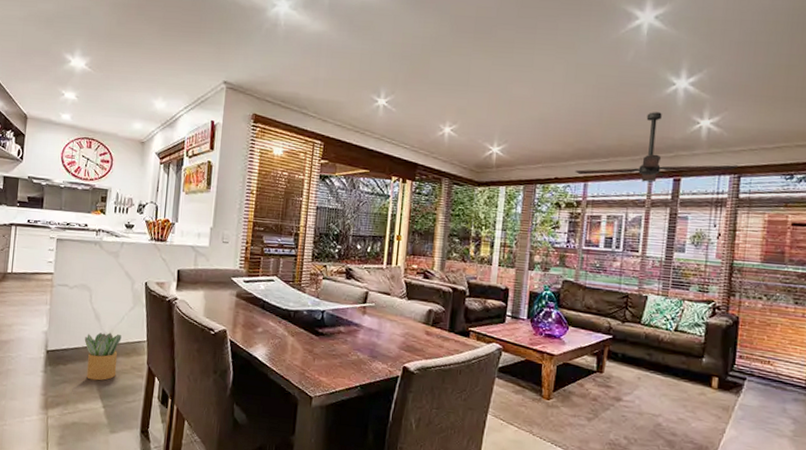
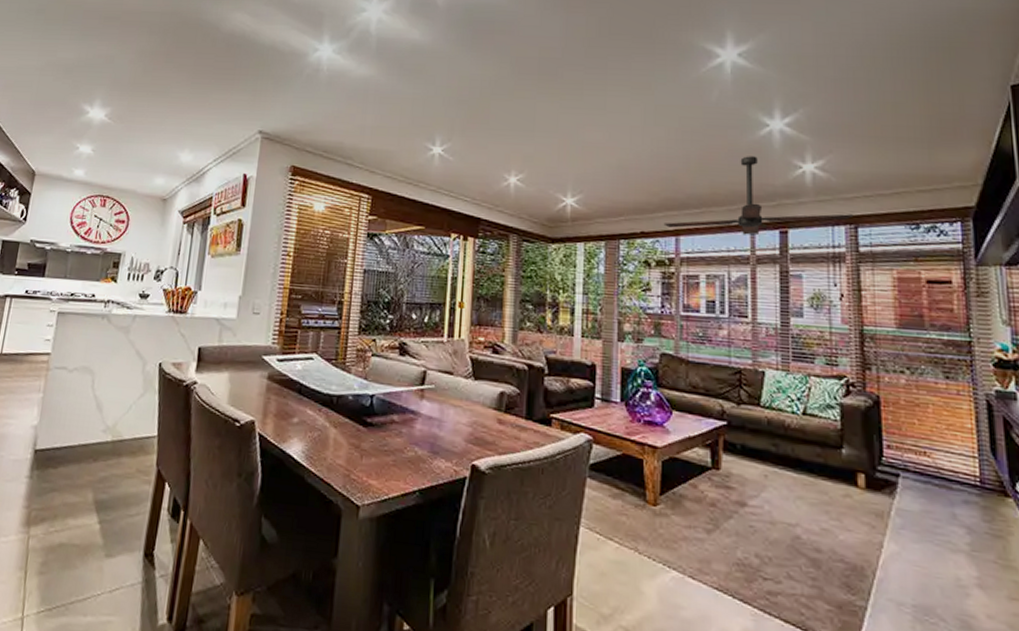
potted plant: present [84,333,122,381] -> none [81,426,127,488]

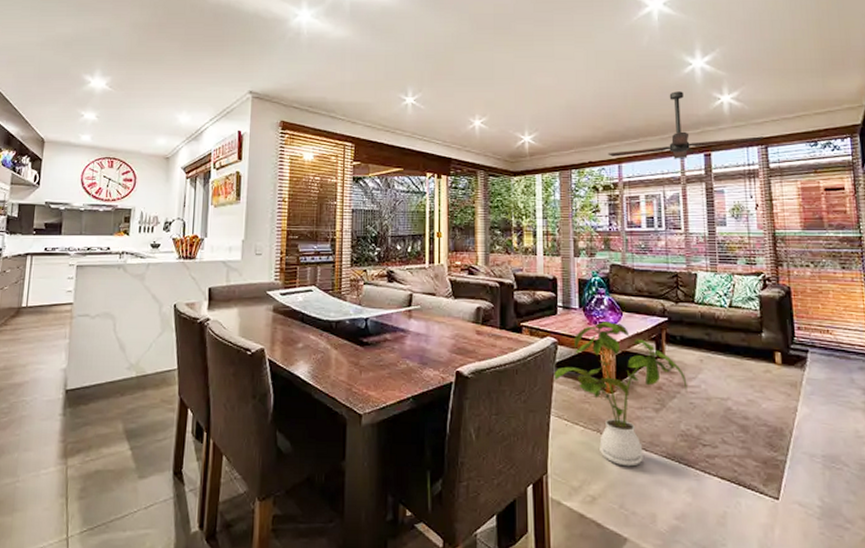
house plant: none [586,420,747,597] -> present [554,322,688,467]

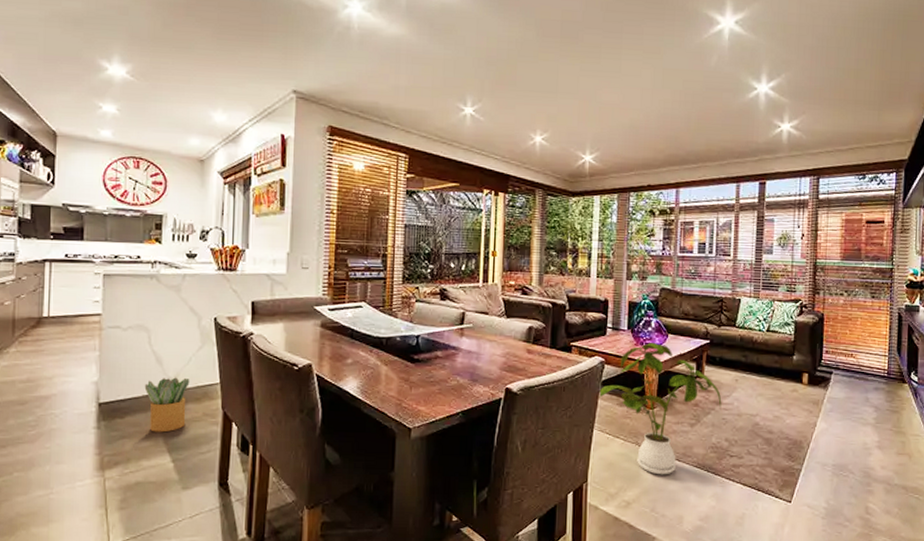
potted plant: none [108,363,150,419] -> present [144,377,190,433]
ceiling fan: present [607,91,764,159] -> none [666,116,818,187]

